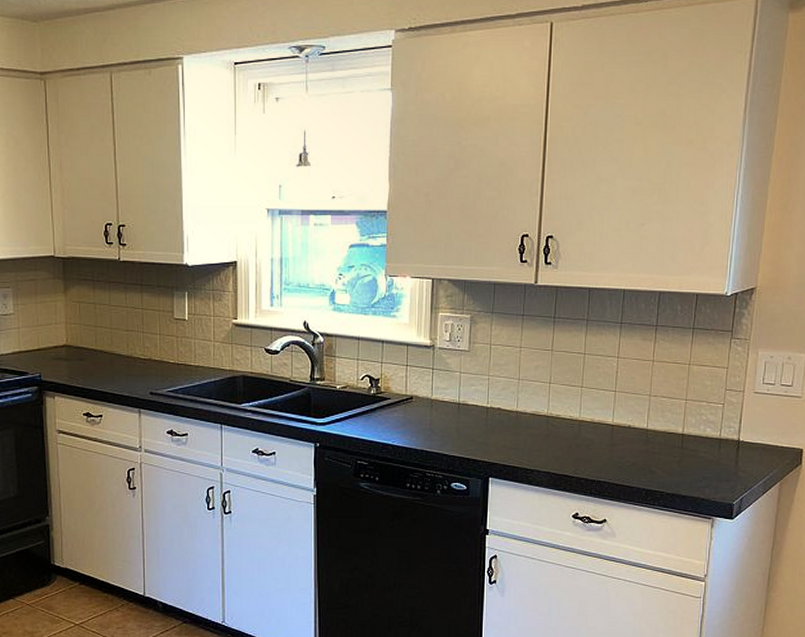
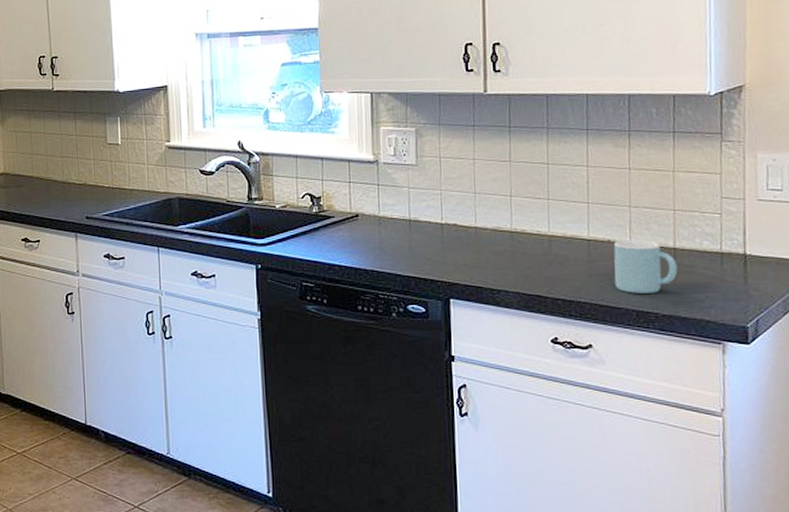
mug: none [630,426,684,474] -> present [613,240,678,293]

